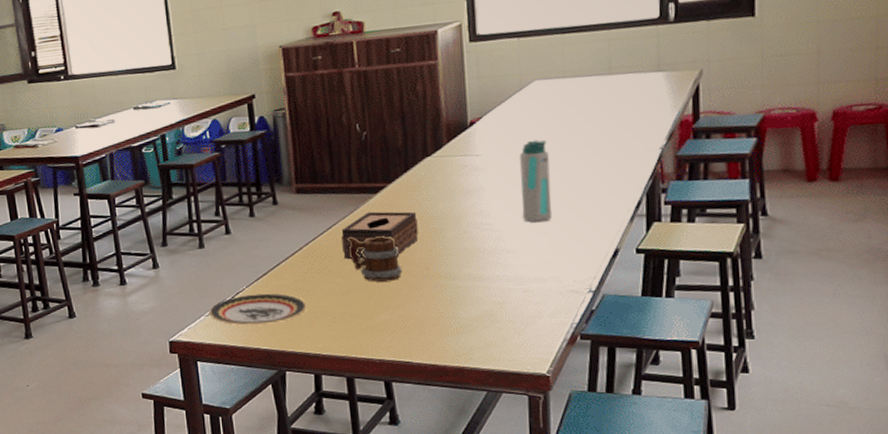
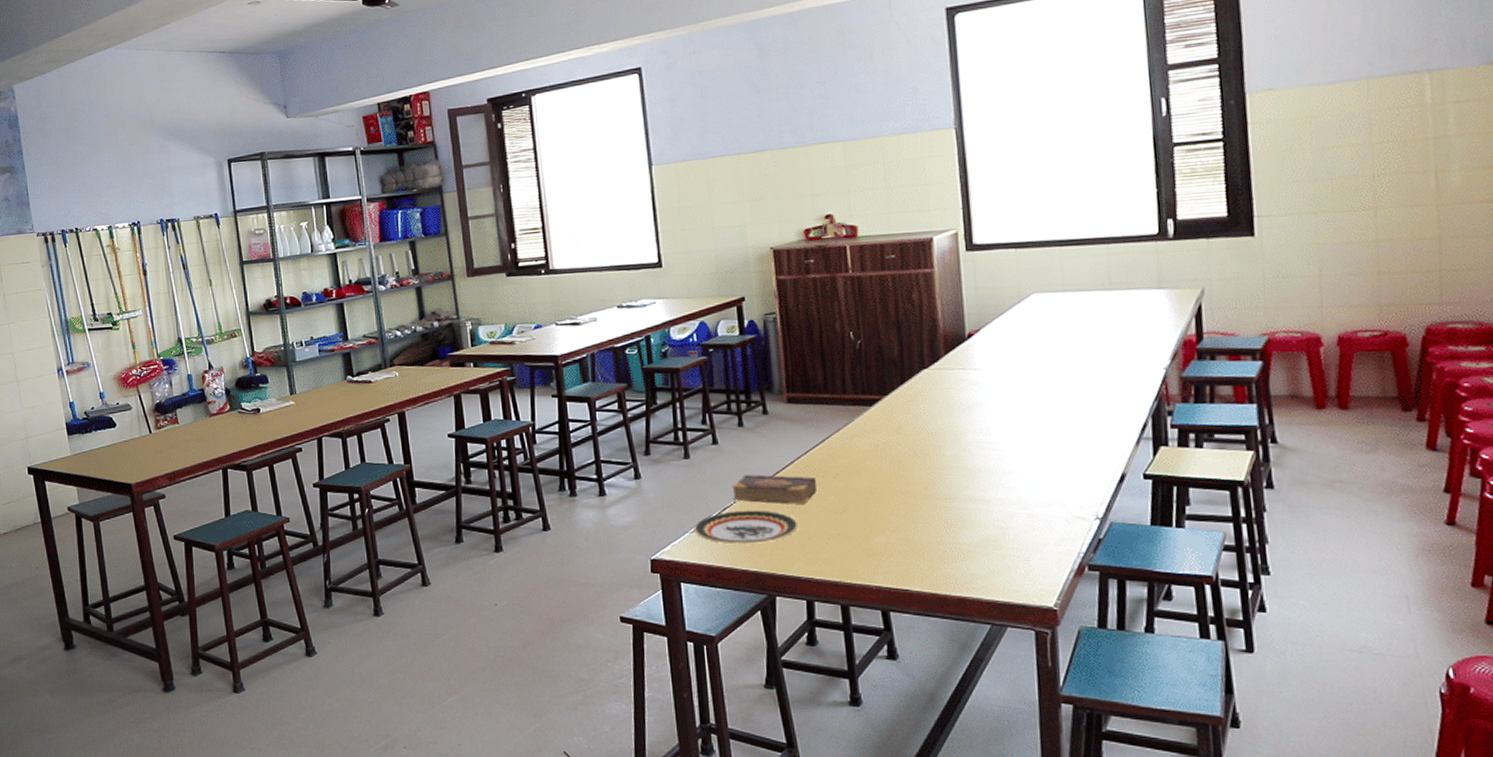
book: none [244,260,325,287] -> present [732,474,817,504]
tissue box: present [341,211,418,260] -> none [835,425,916,476]
mug: present [347,236,403,282] -> none [841,451,900,501]
water bottle: present [520,139,553,223] -> none [1020,355,1056,443]

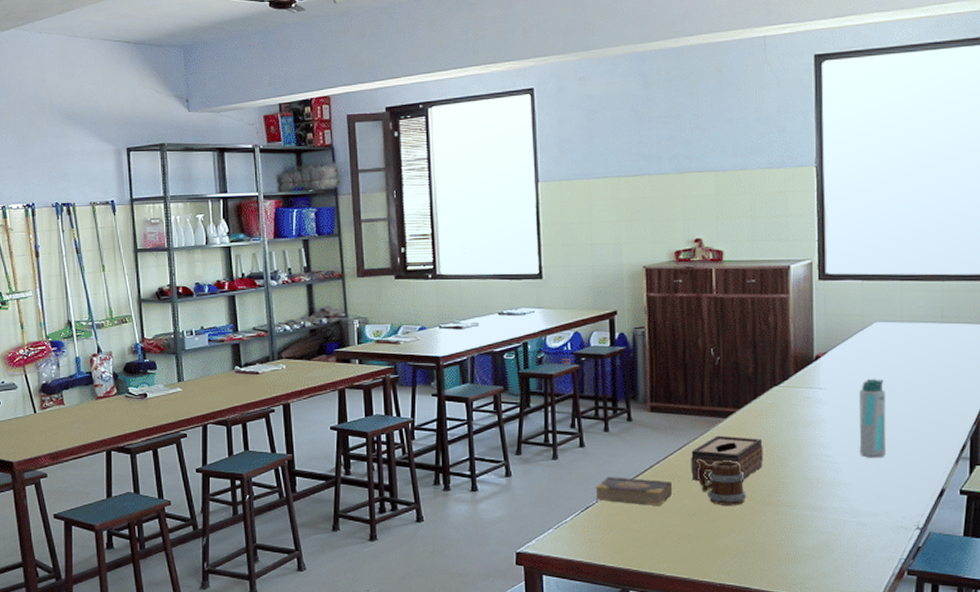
plate: present [694,510,799,545] -> none [558,509,654,541]
tissue box: none [835,425,916,476] -> present [691,435,763,483]
mug: none [841,451,900,501] -> present [696,458,747,505]
water bottle: none [1020,355,1056,443] -> present [859,378,887,458]

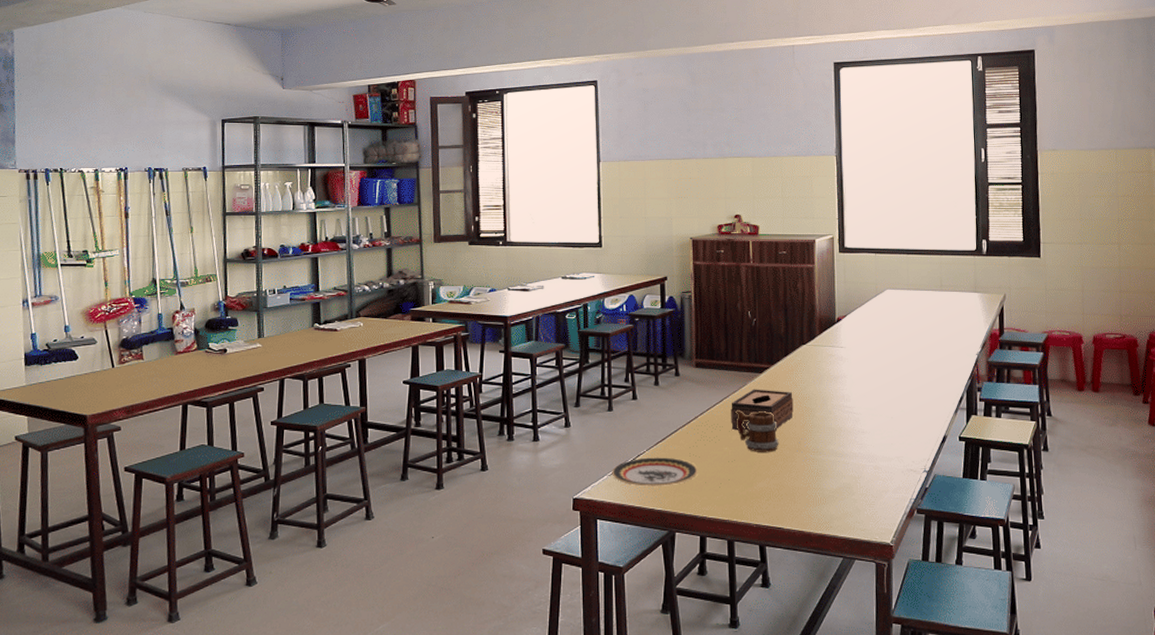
plate: none [558,509,654,541] -> present [612,457,698,487]
book: present [595,477,673,505] -> none [646,427,715,453]
water bottle: present [859,378,887,458] -> none [874,338,898,409]

